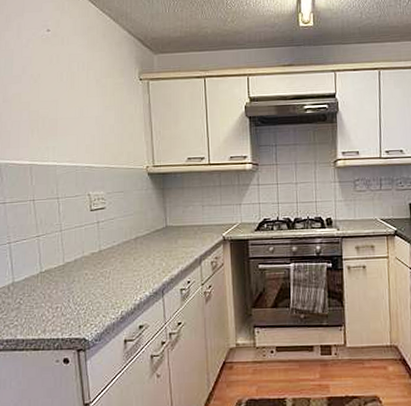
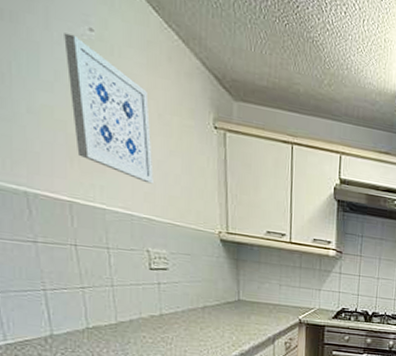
wall art: none [30,37,93,137] -> present [64,33,154,184]

